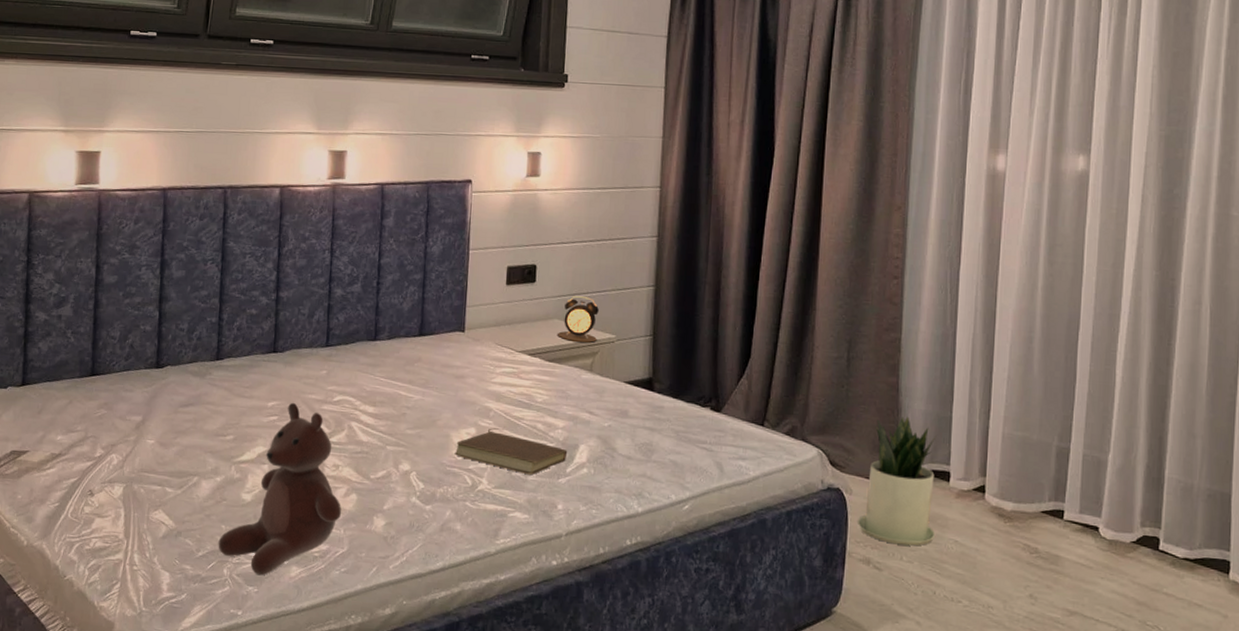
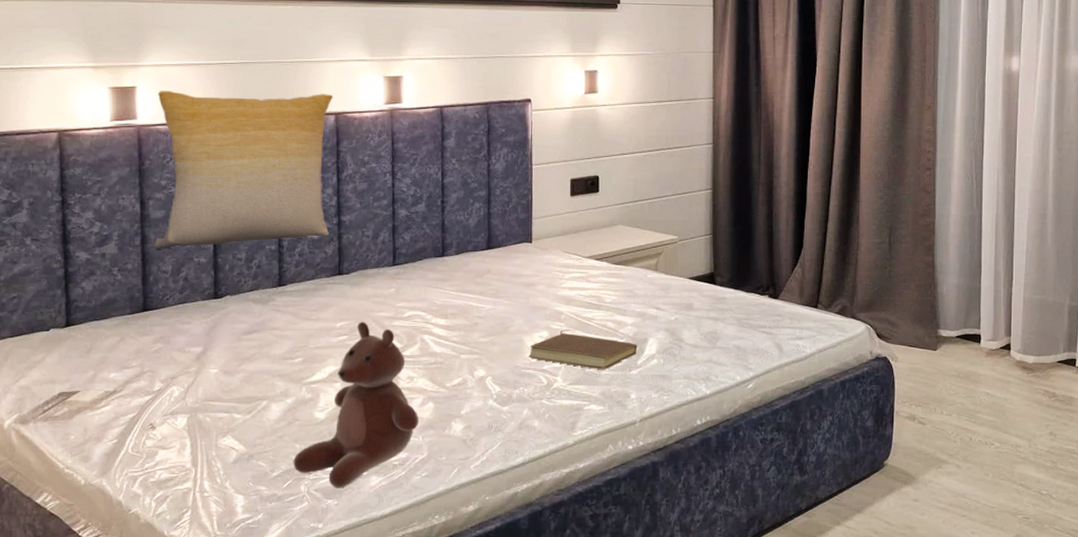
pillow: none [105,155,279,315] -> present [154,90,333,249]
alarm clock: present [558,296,599,343] -> none [623,203,661,244]
planter: present [857,416,937,546] -> none [902,289,970,401]

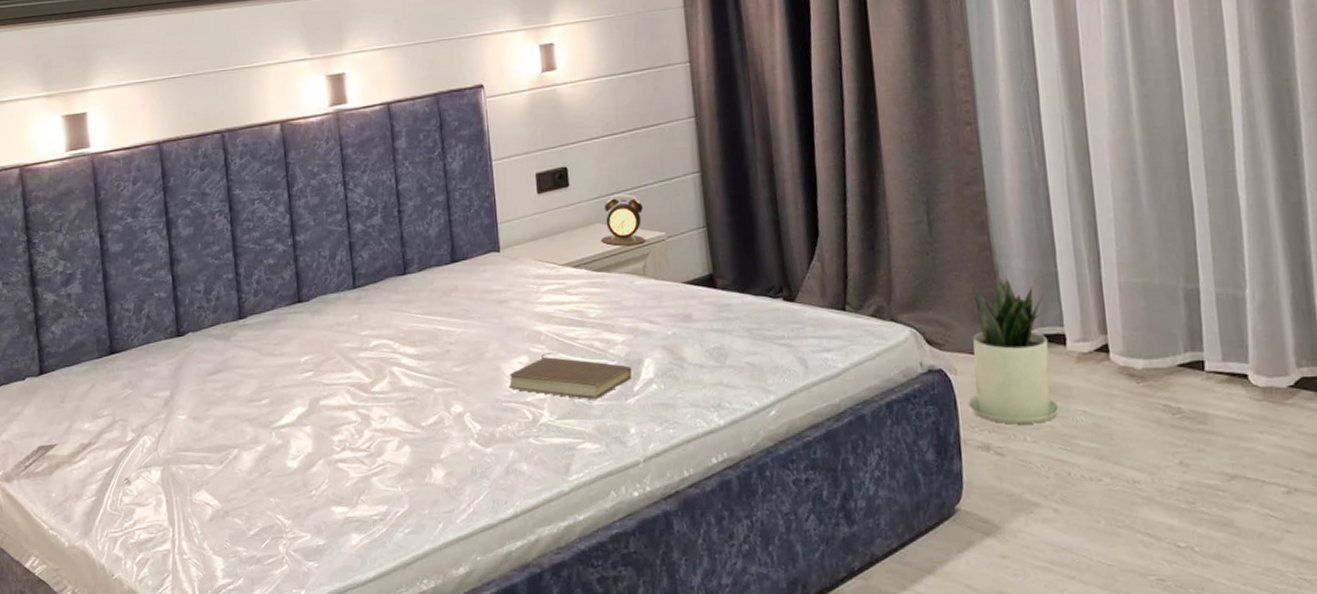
pillow: present [154,90,333,249] -> none [107,100,285,286]
teddy bear: present [293,321,420,488] -> none [269,354,397,549]
alarm clock: none [623,203,661,244] -> present [602,194,646,246]
planter: none [902,289,970,401] -> present [967,277,1060,424]

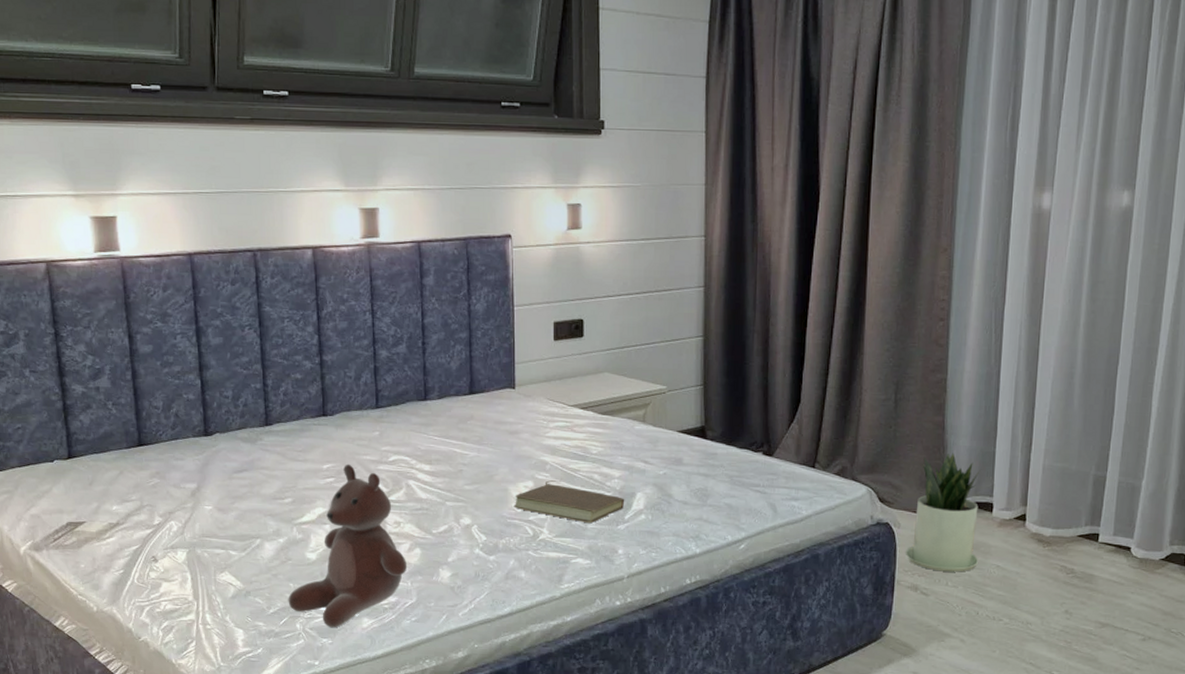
teddy bear: none [269,354,397,549] -> present [288,464,408,628]
alarm clock: present [602,194,646,246] -> none [609,349,649,394]

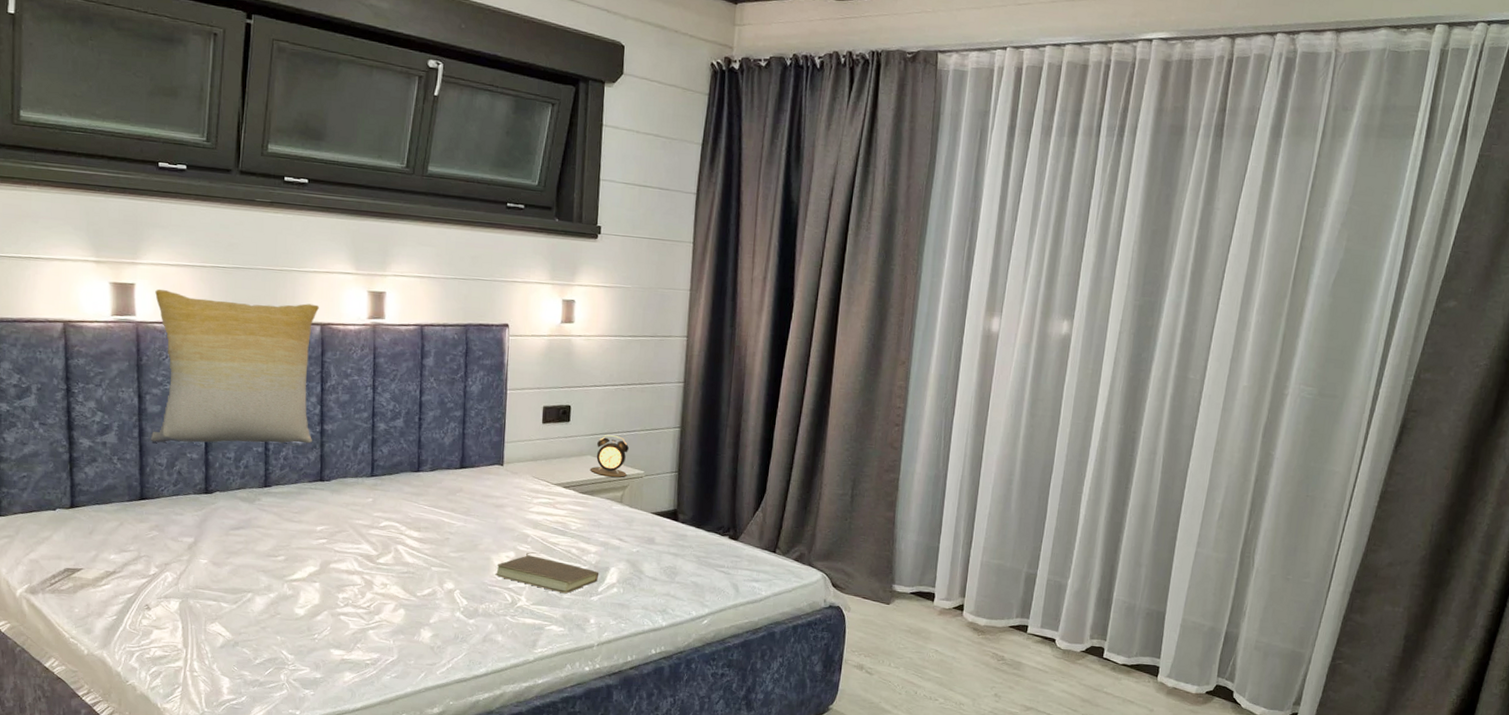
pillow: none [138,220,312,385] -> present [150,288,319,444]
teddy bear: present [288,464,408,628] -> none [274,527,391,680]
alarm clock: none [609,349,649,394] -> present [591,435,629,477]
planter: present [905,453,981,572] -> none [853,546,925,655]

